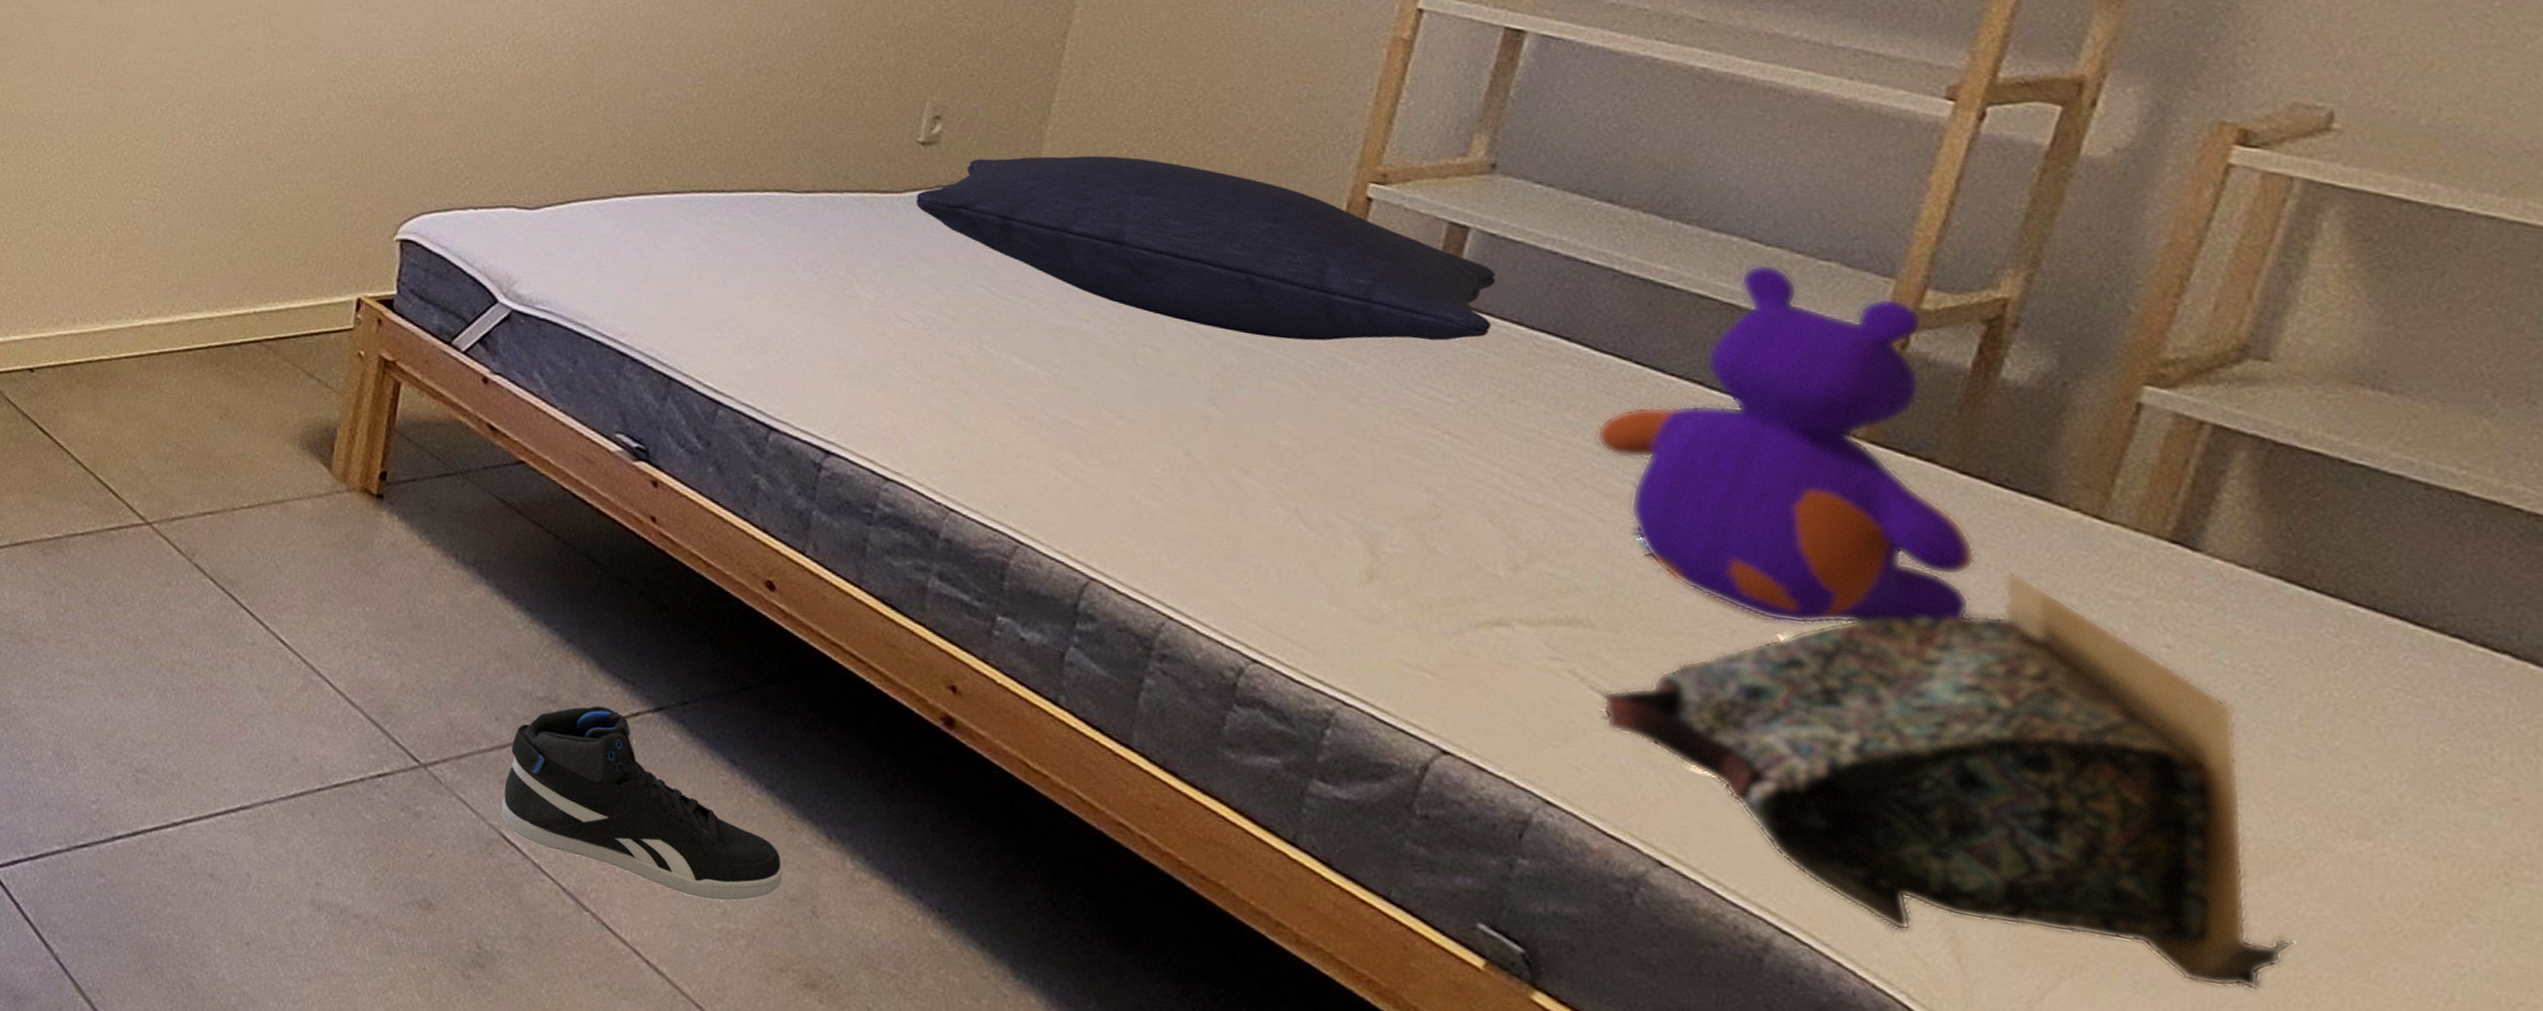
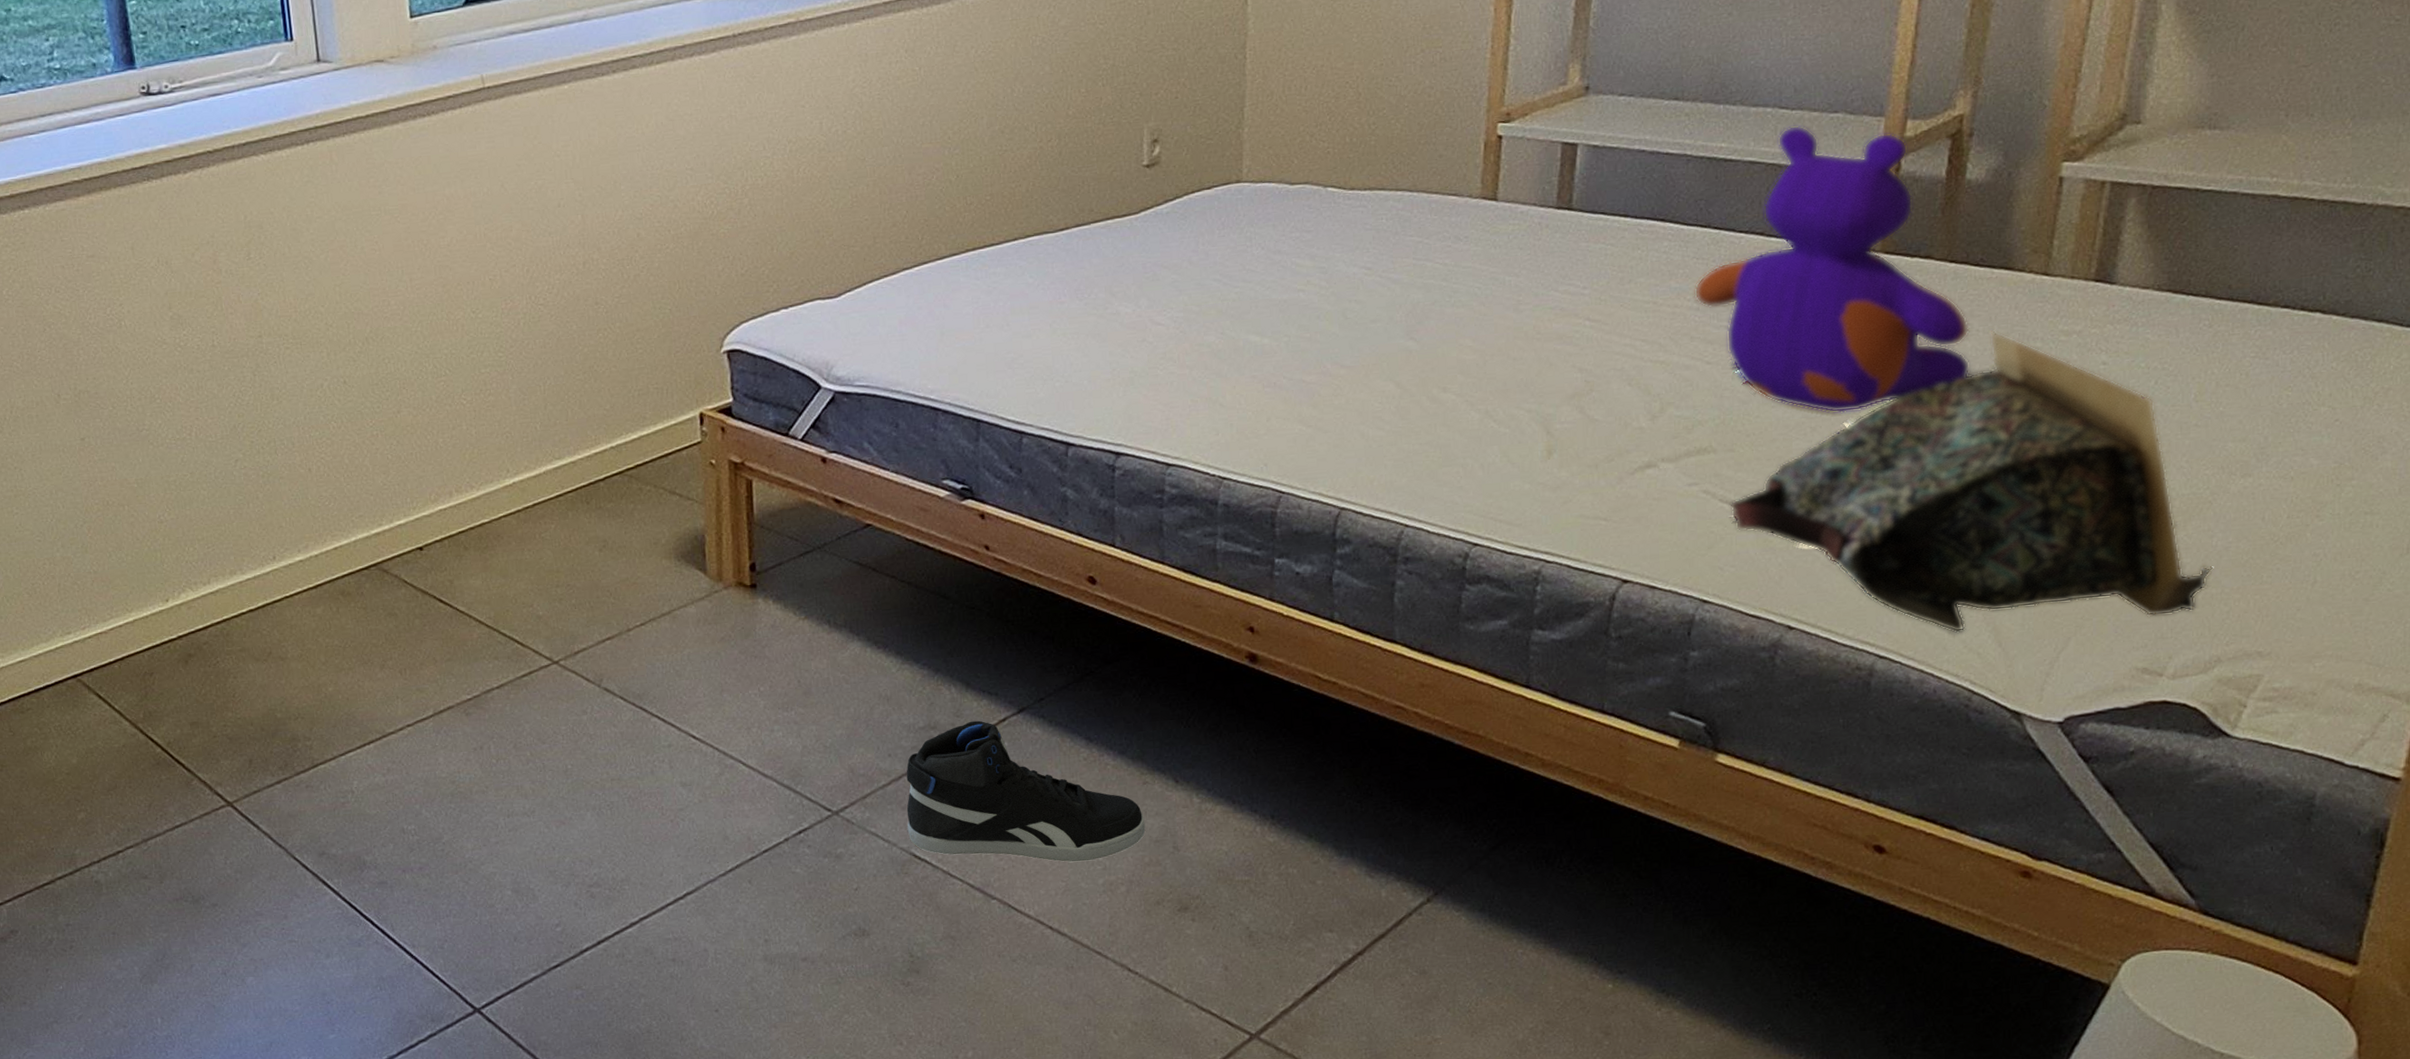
pillow: present [916,155,1496,341] -> none [1150,139,1605,273]

